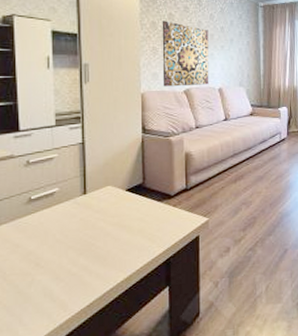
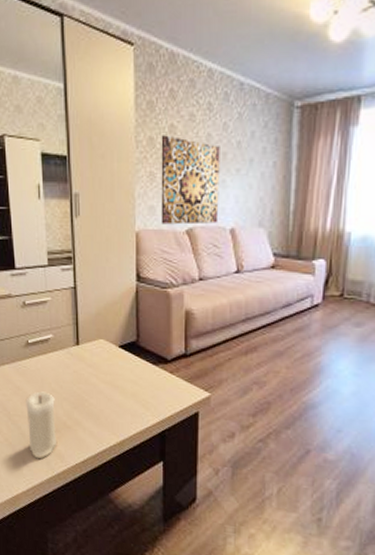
candle: none [25,244,61,315] -> present [25,391,58,459]

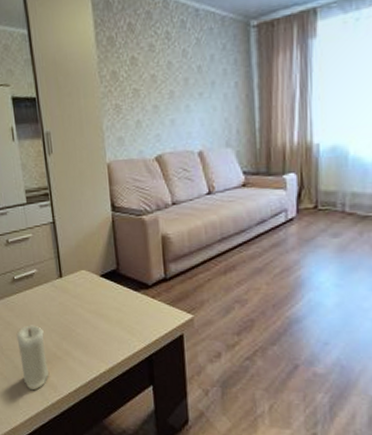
wall art: present [161,135,220,225] -> none [123,67,186,154]

